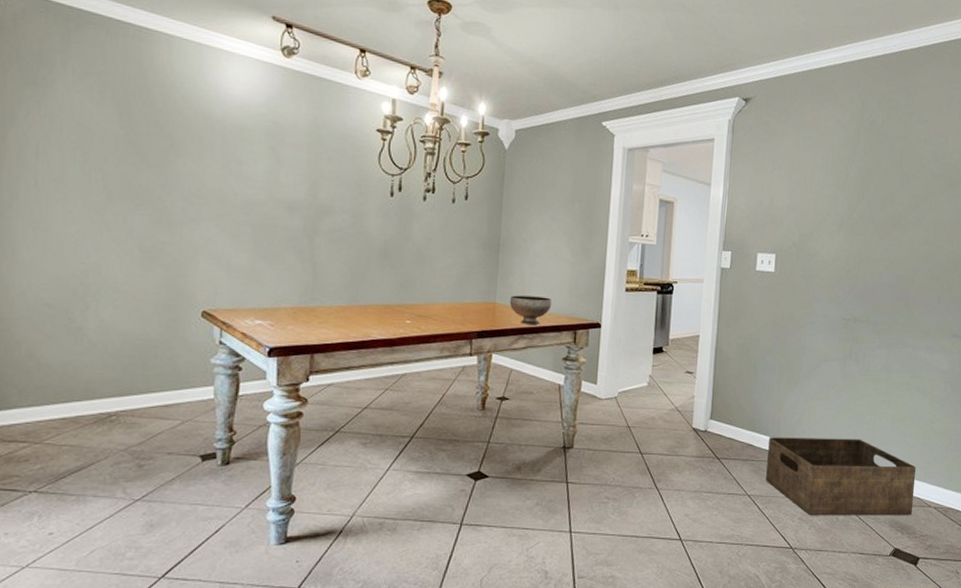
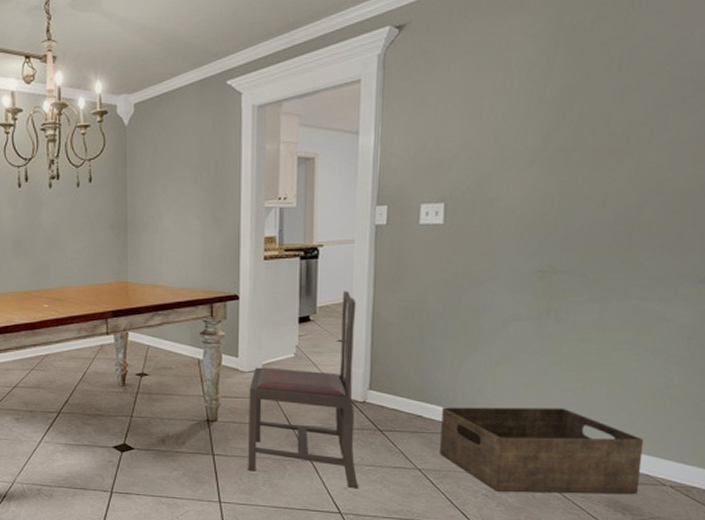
bowl: present [509,295,552,325] -> none [141,272,185,302]
dining chair: none [599,325,703,515] -> present [248,290,358,489]

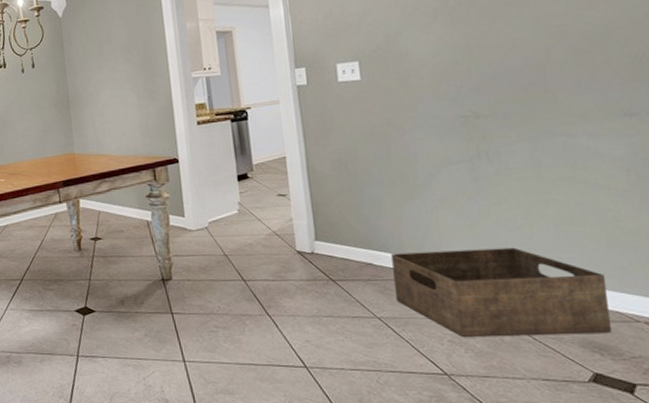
dining chair: present [248,290,358,489] -> none [199,147,320,341]

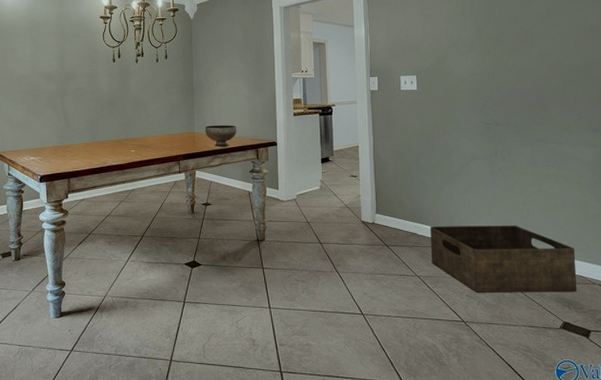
bowl: none [86,141,127,170] -> present [204,125,237,147]

